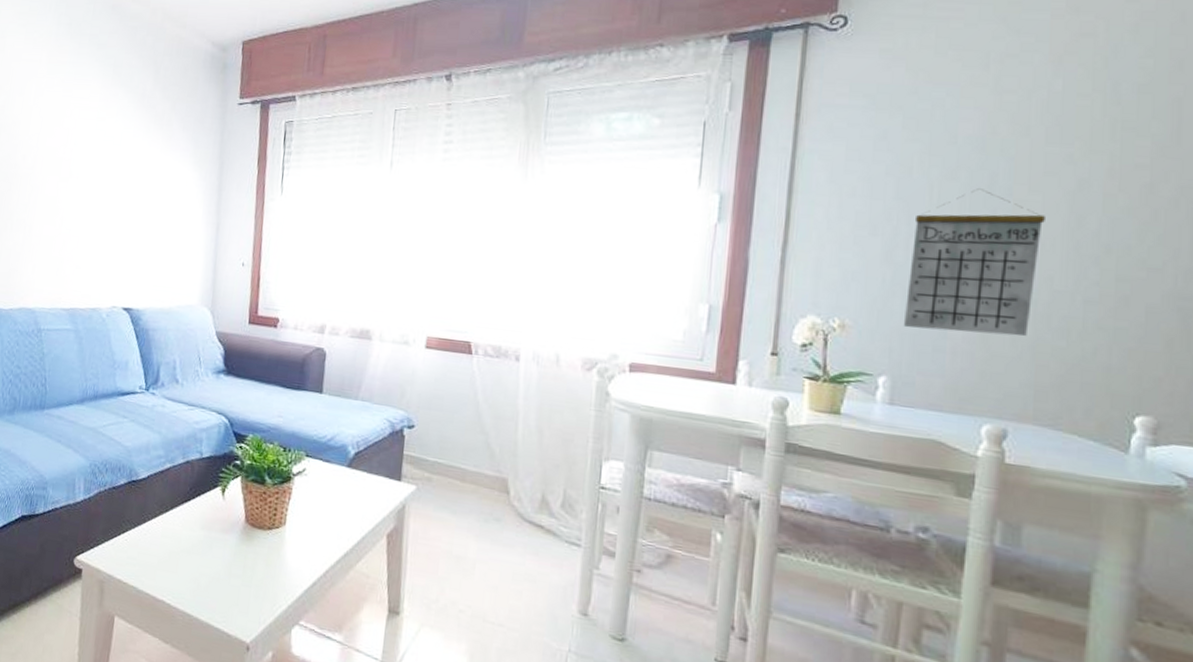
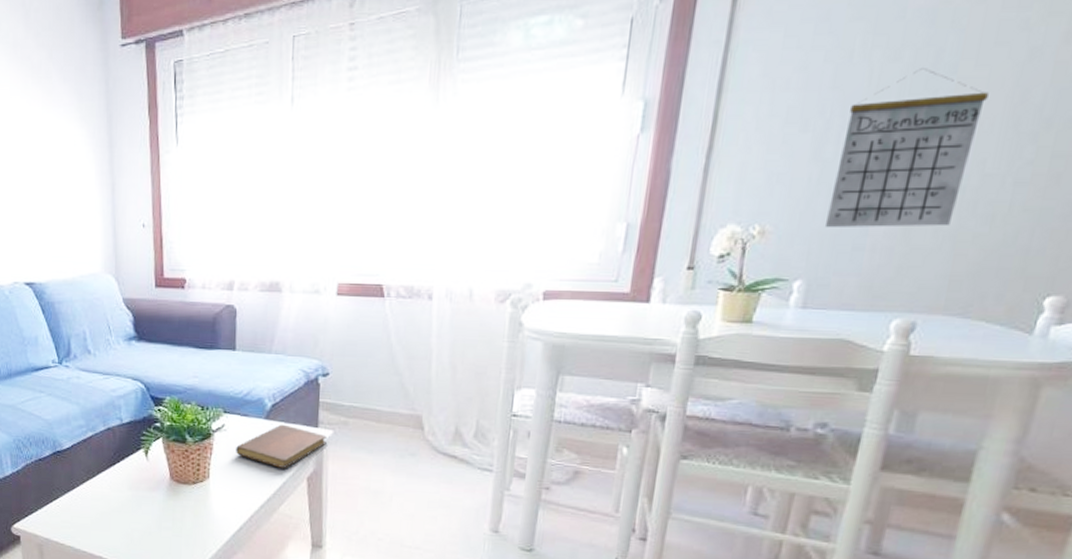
notebook: none [315,474,410,522] -> present [236,424,327,468]

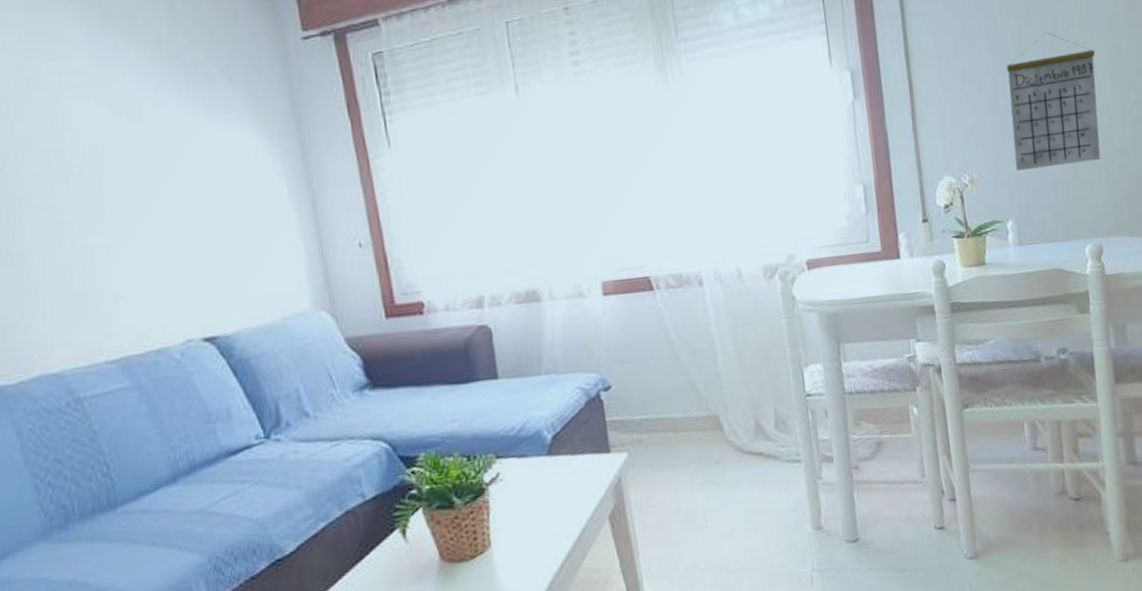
notebook: present [236,424,327,468] -> none [518,457,623,513]

